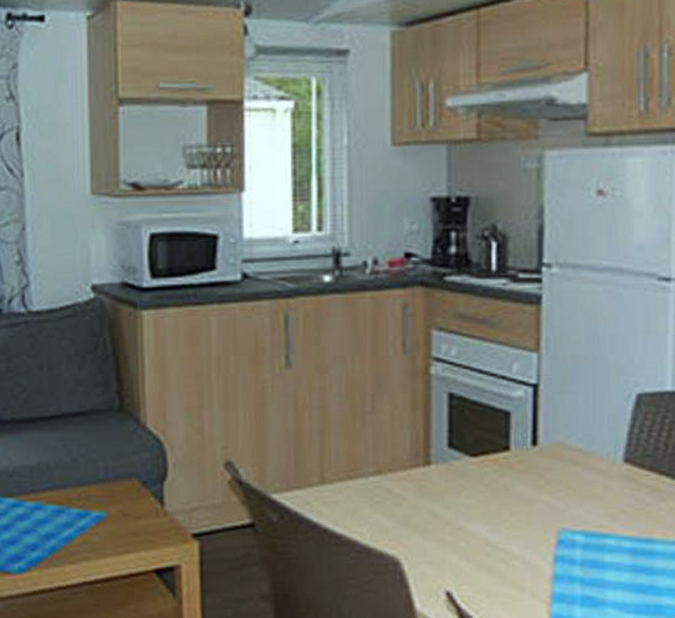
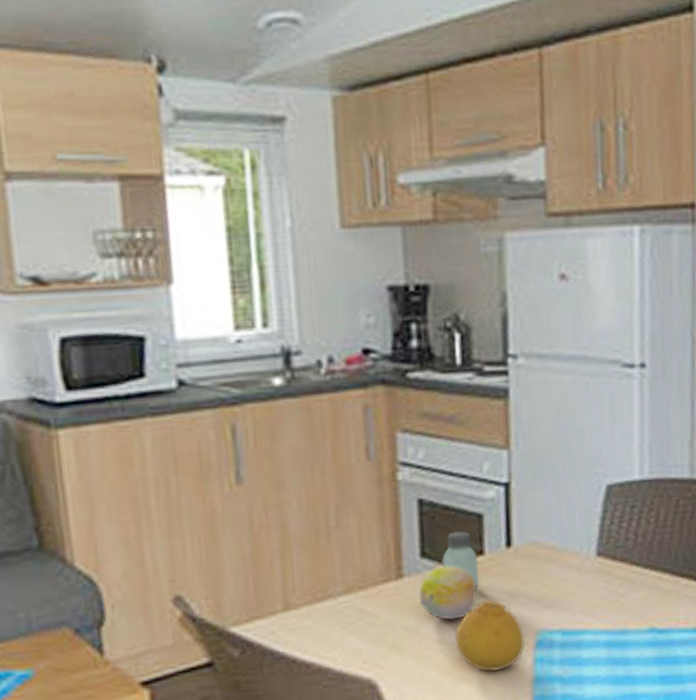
fruit: none [445,458,500,510] -> present [419,566,477,620]
saltshaker: none [468,427,504,481] -> present [442,531,479,588]
fruit: none [477,495,546,564] -> present [454,600,525,672]

